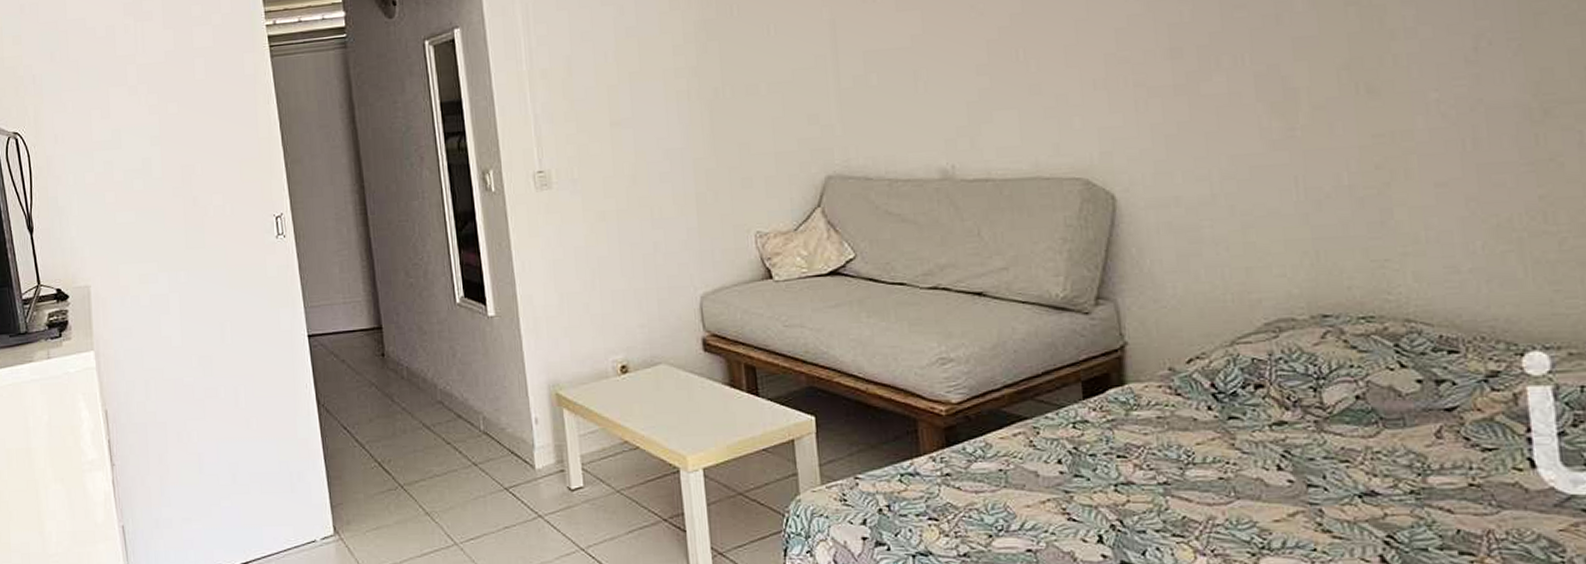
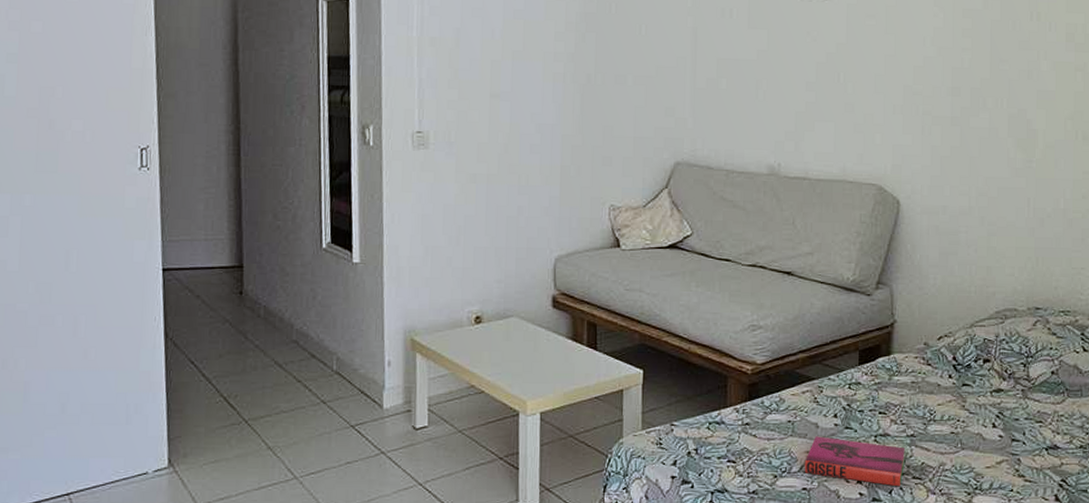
hardback book: none [1025,487,1160,547] -> present [804,436,906,487]

